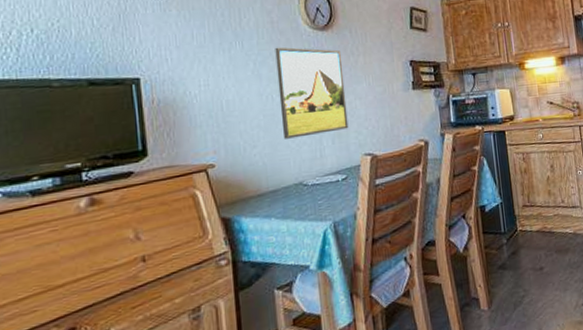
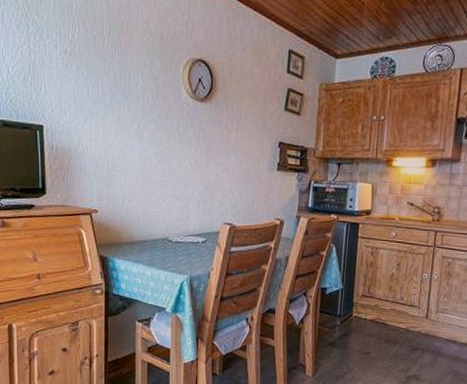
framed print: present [275,47,349,139] -> none [156,112,216,199]

